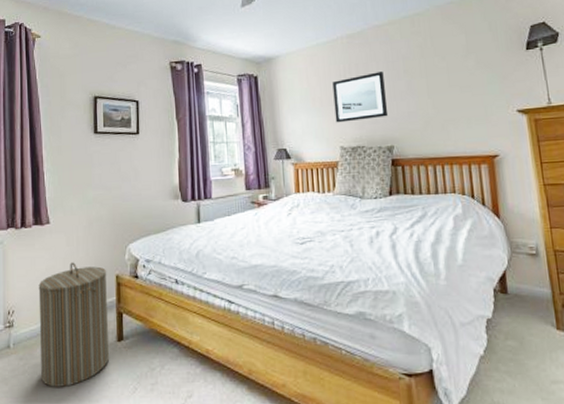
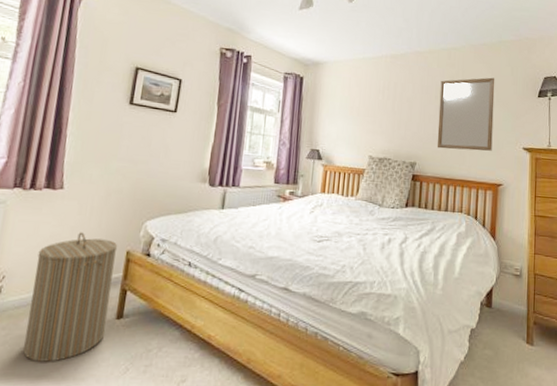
wall art: present [332,71,389,123] -> none [368,93,418,135]
home mirror: none [407,37,480,127] -> present [436,77,495,151]

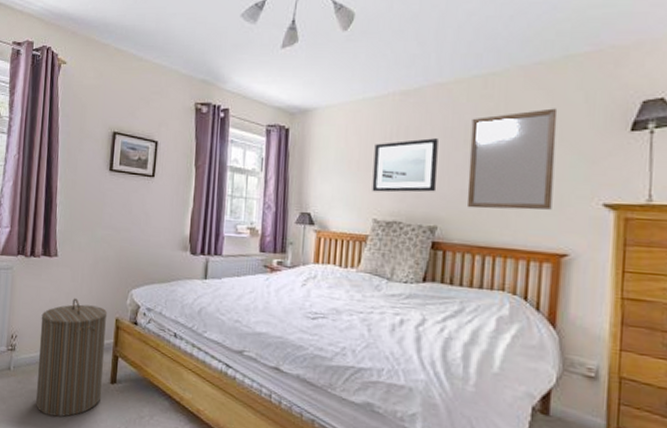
wall art: none [368,93,418,135] -> present [372,138,438,193]

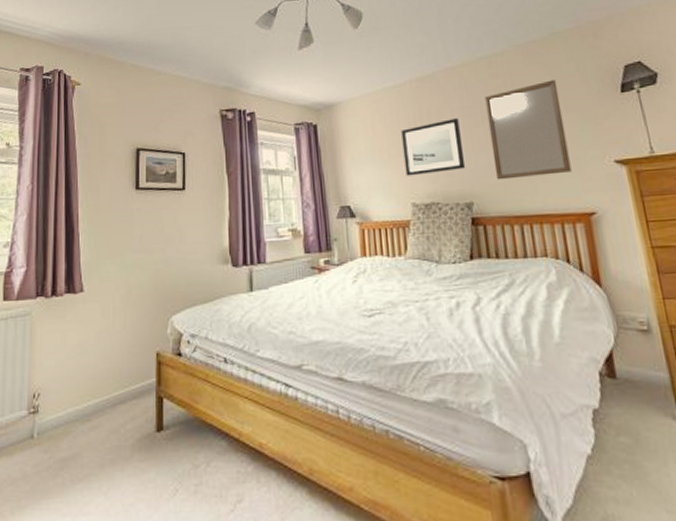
laundry hamper: present [36,298,108,417] -> none [68,337,147,487]

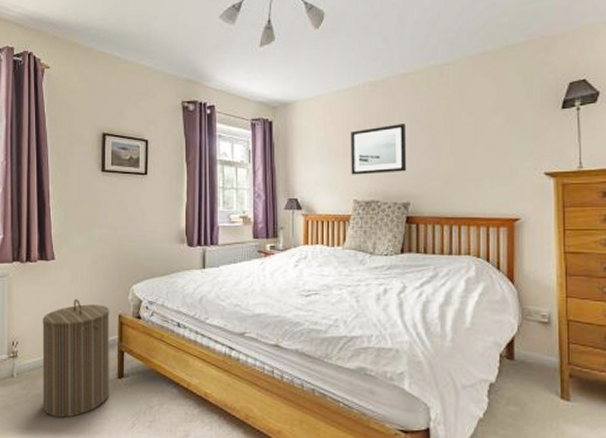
laundry hamper: none [68,337,147,487] -> present [42,299,110,418]
home mirror: present [485,79,572,180] -> none [433,92,504,184]

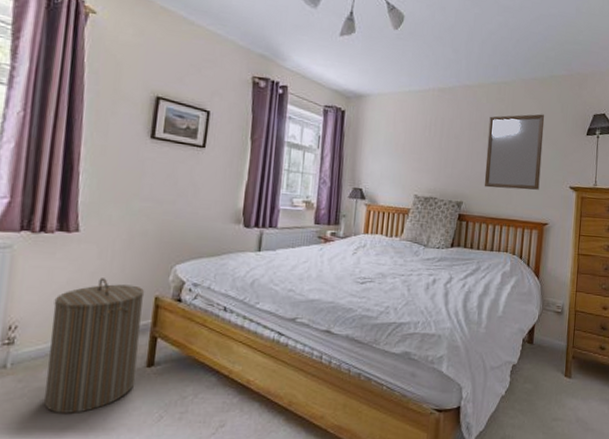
wall art: present [351,124,407,175] -> none [414,129,466,174]
home mirror: none [433,92,504,184] -> present [484,114,545,190]

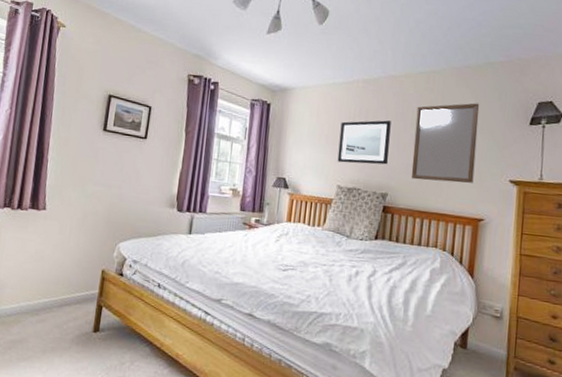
laundry hamper: present [44,278,145,413] -> none [14,250,94,367]
wall art: none [414,129,466,174] -> present [337,120,391,165]

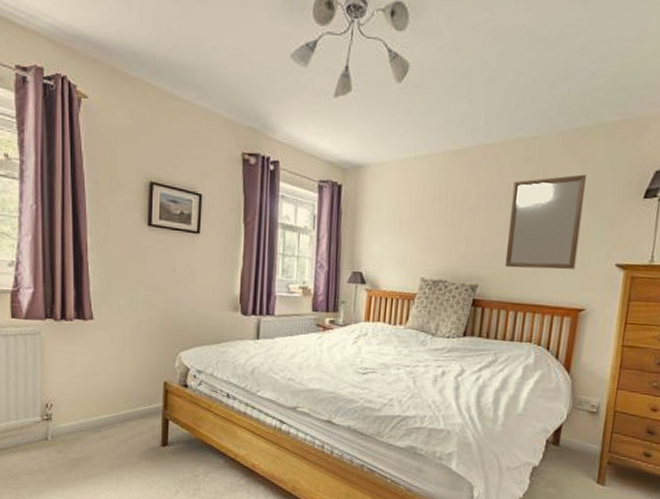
wall art: present [337,120,391,165] -> none [421,199,483,253]

